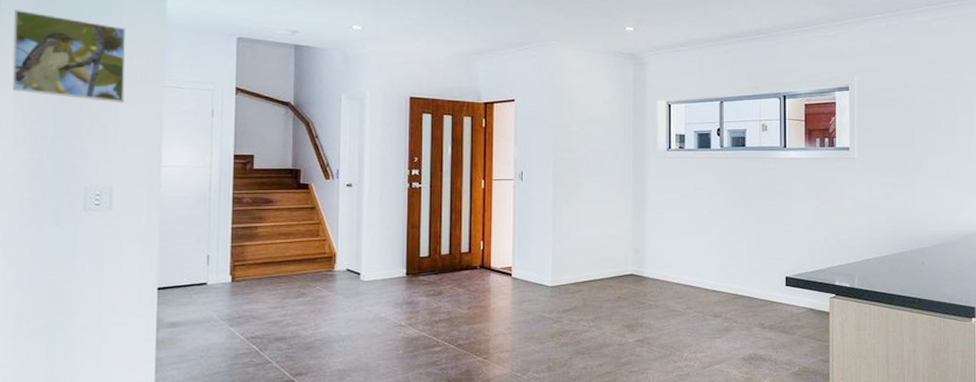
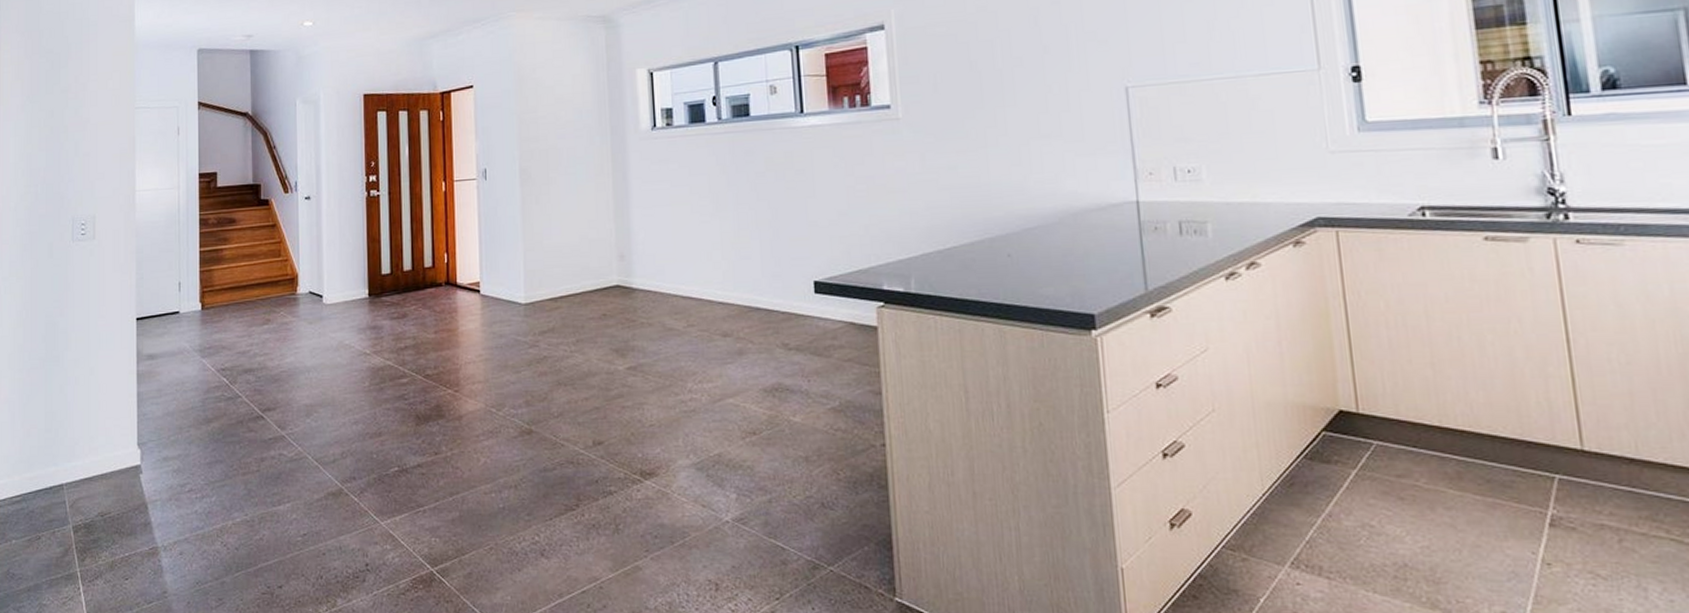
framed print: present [12,10,126,103] -> none [11,45,102,129]

